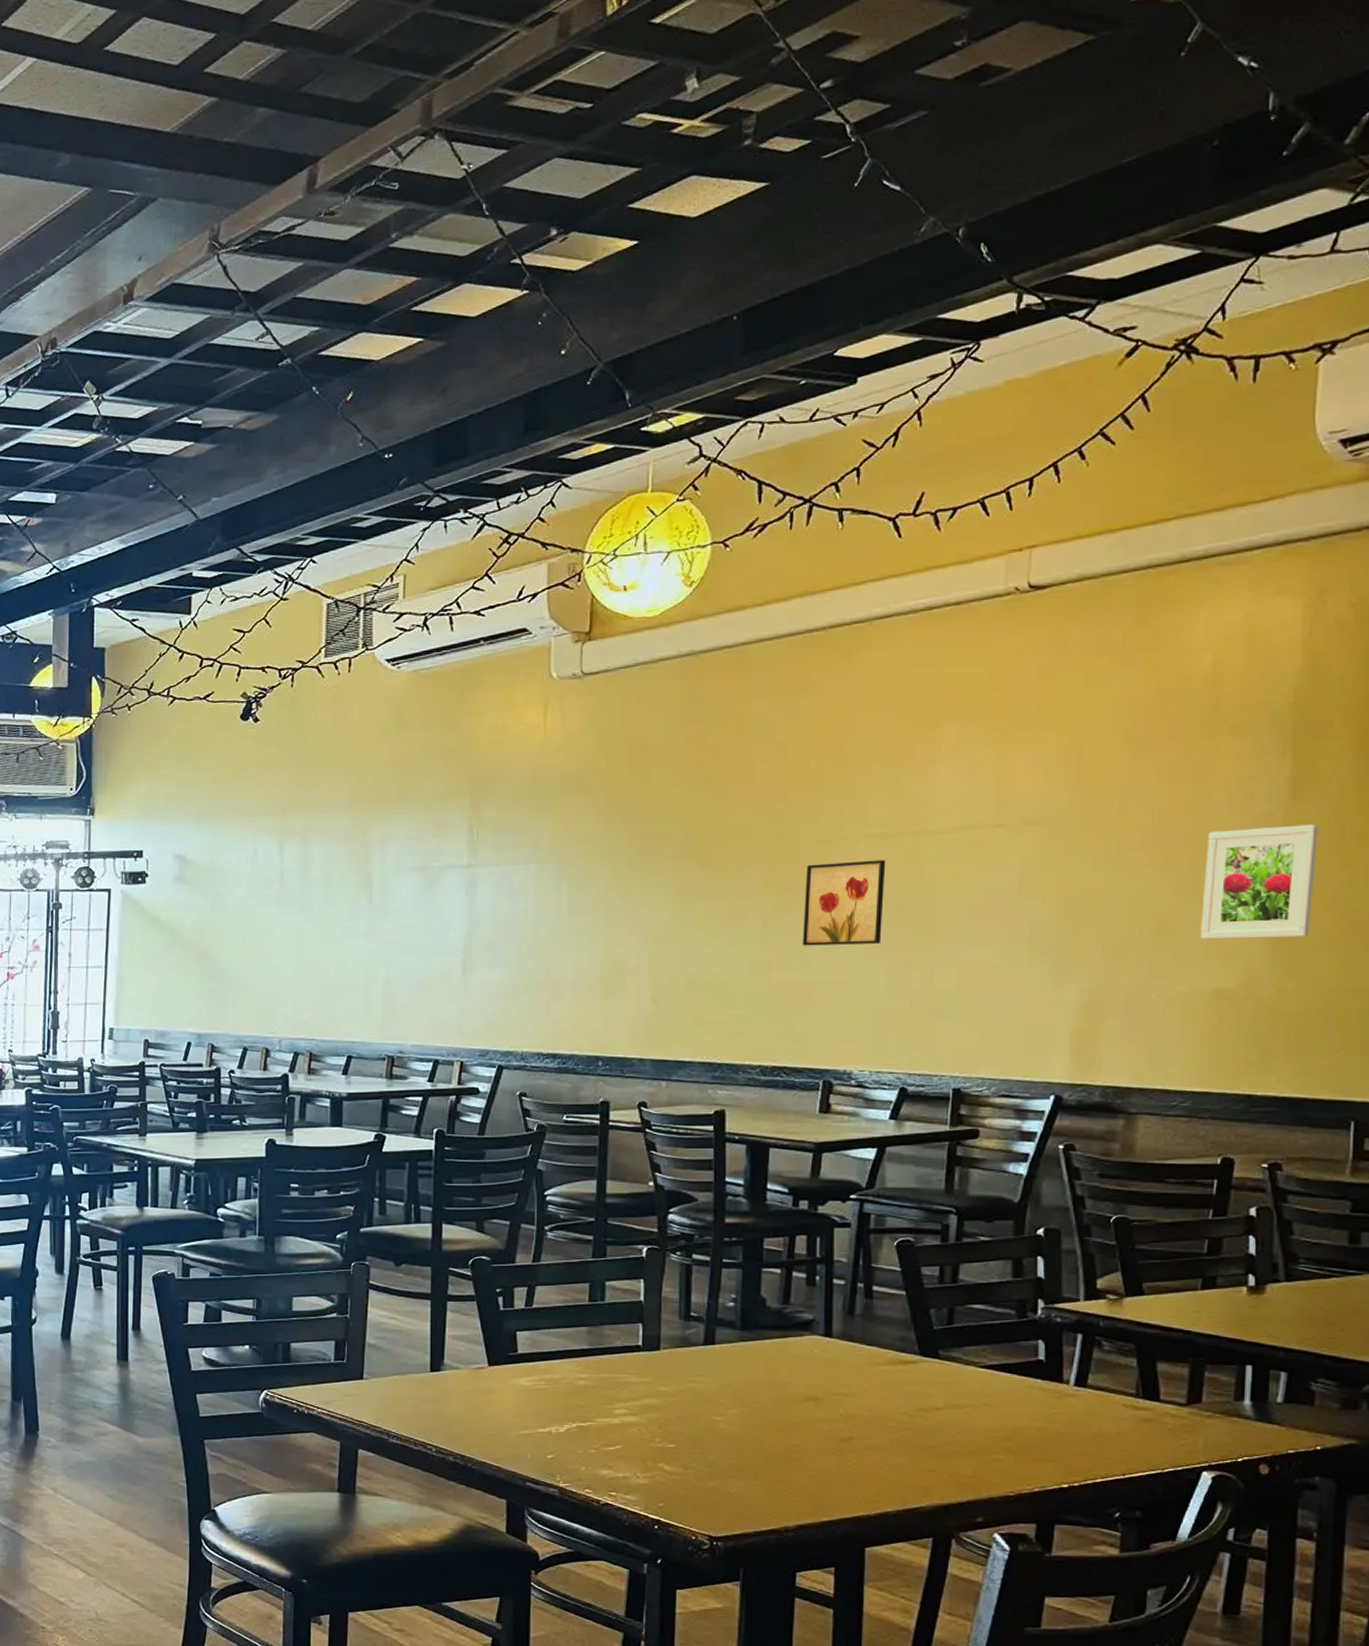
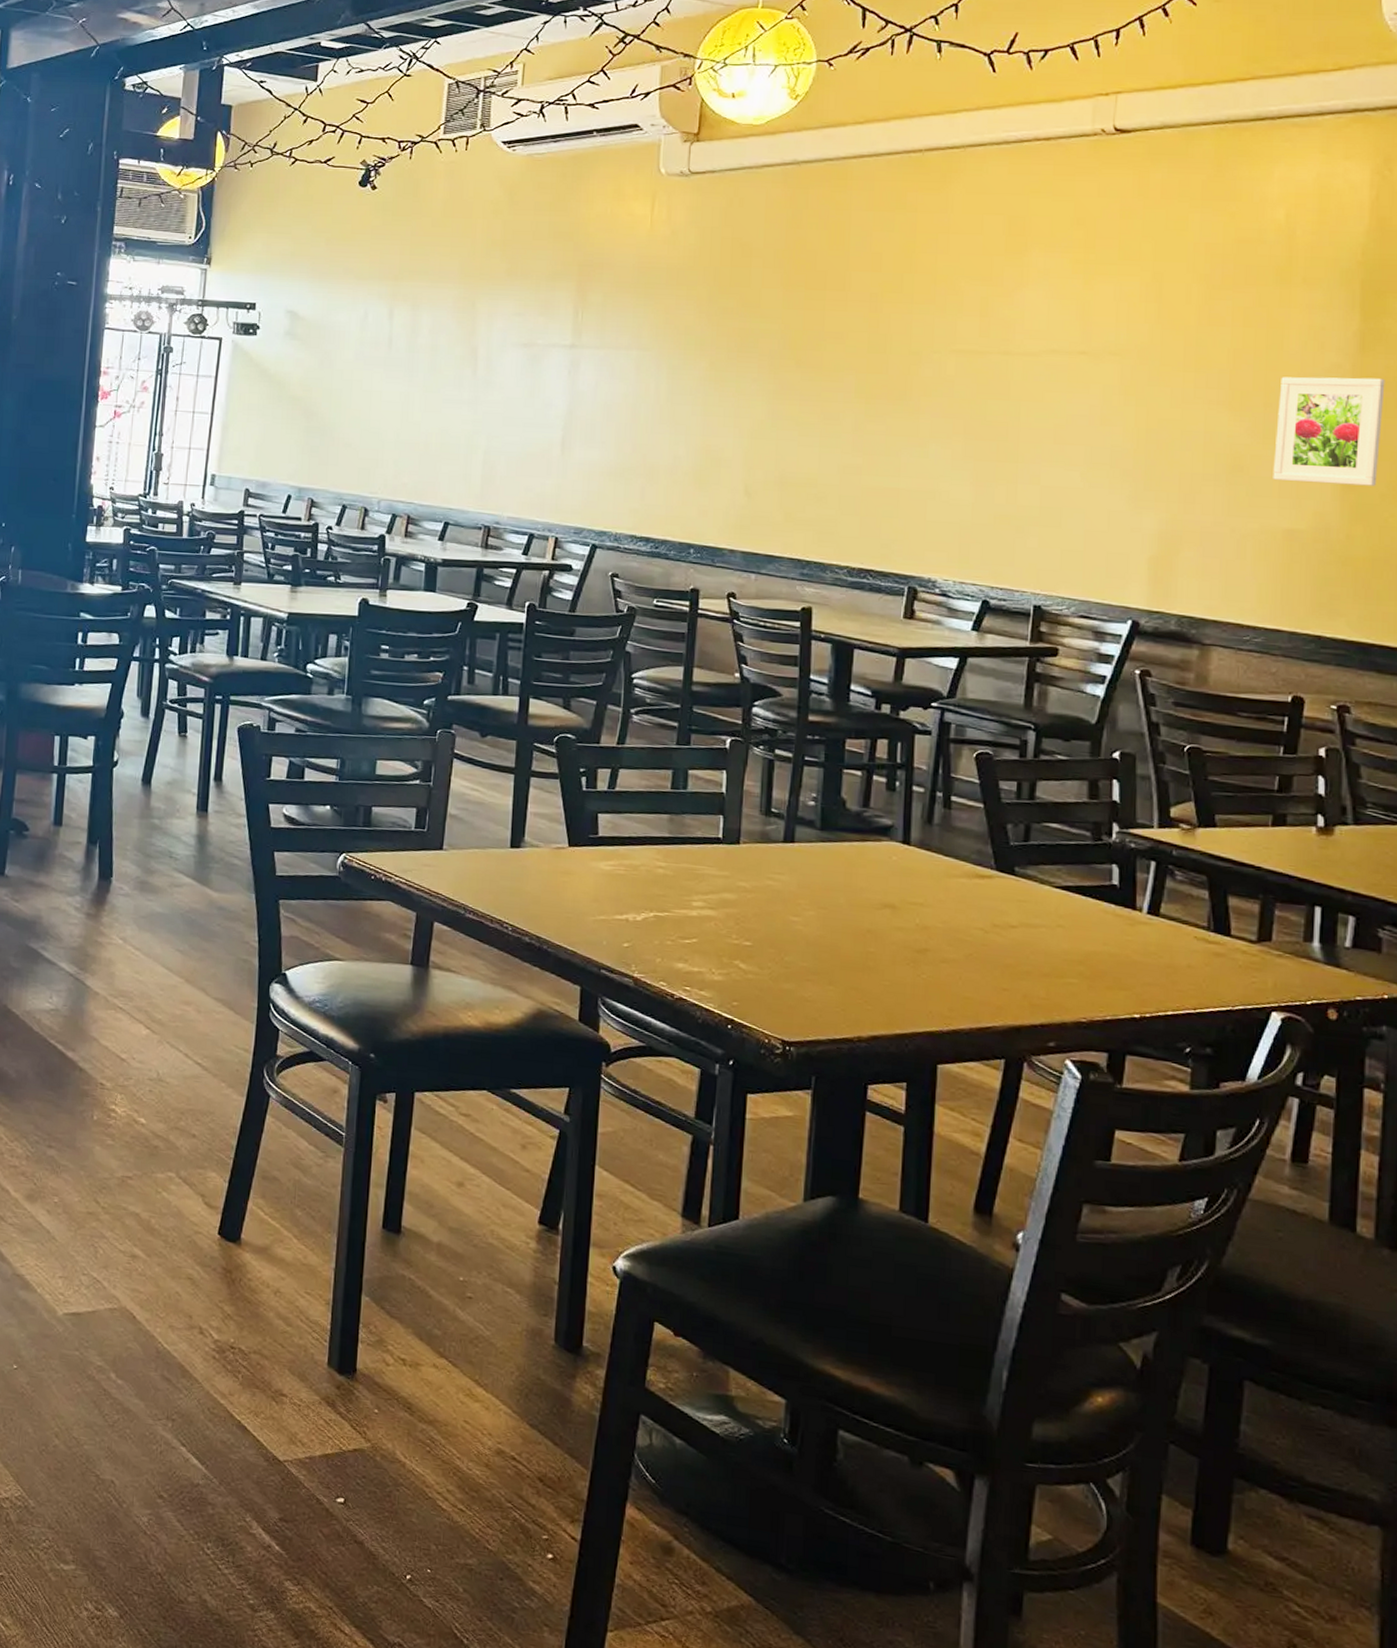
wall art: present [802,860,886,946] -> none [892,374,974,457]

